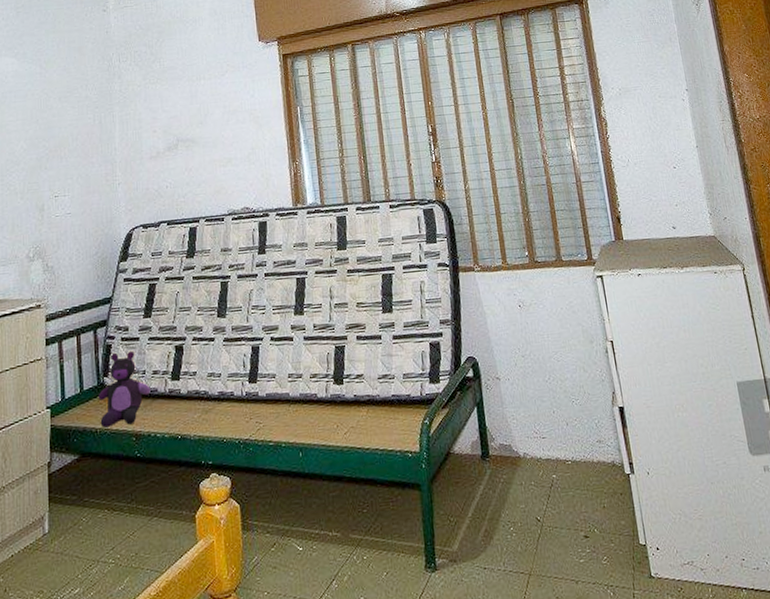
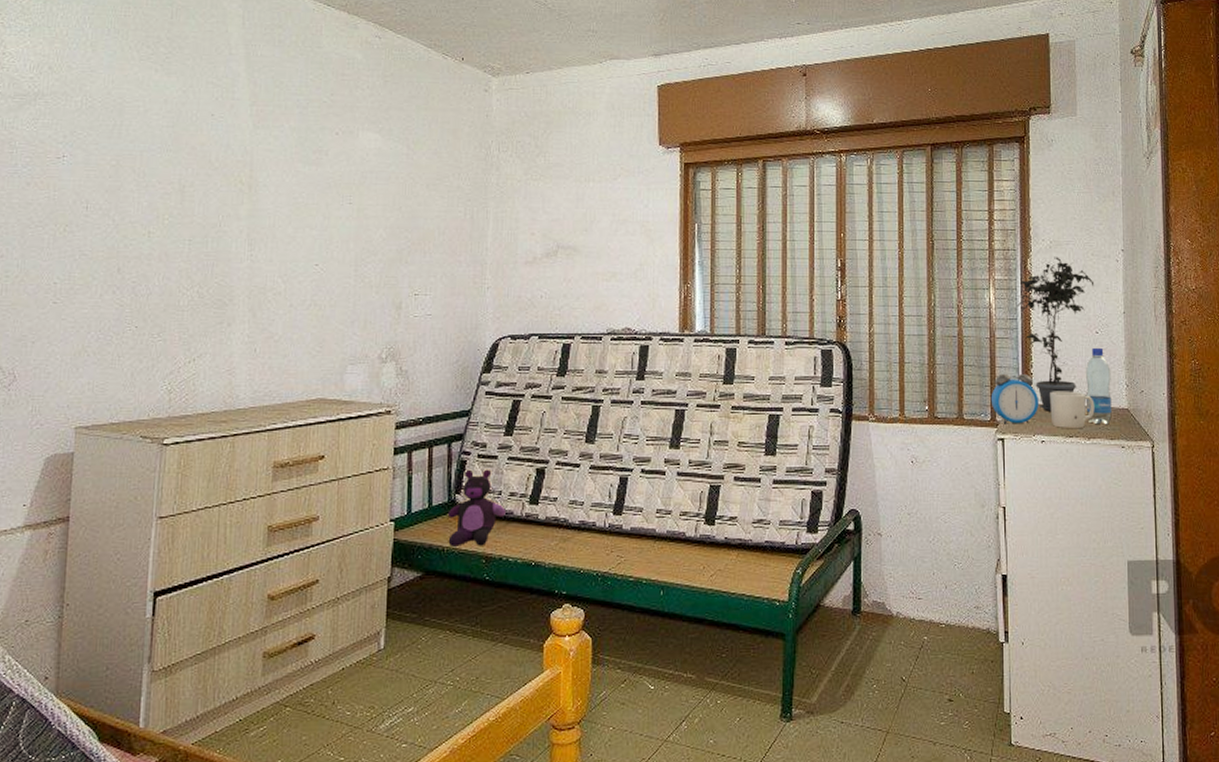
alarm clock: none [584,213,631,262] -> present [990,373,1040,424]
potted plant: none [596,102,666,246] -> present [1016,257,1095,412]
mug: none [639,224,684,261] -> present [1050,391,1095,429]
bottle: none [669,181,701,254] -> present [1086,347,1112,425]

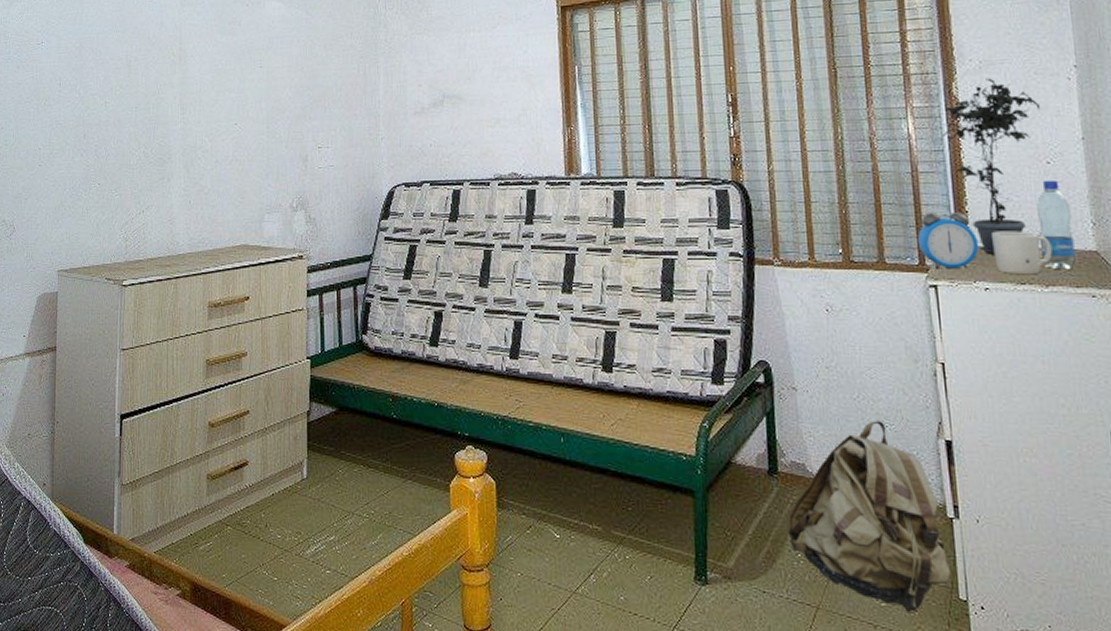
stuffed animal: present [447,469,506,547] -> none [356,311,408,385]
backpack: none [866,560,999,729] -> present [787,420,951,614]

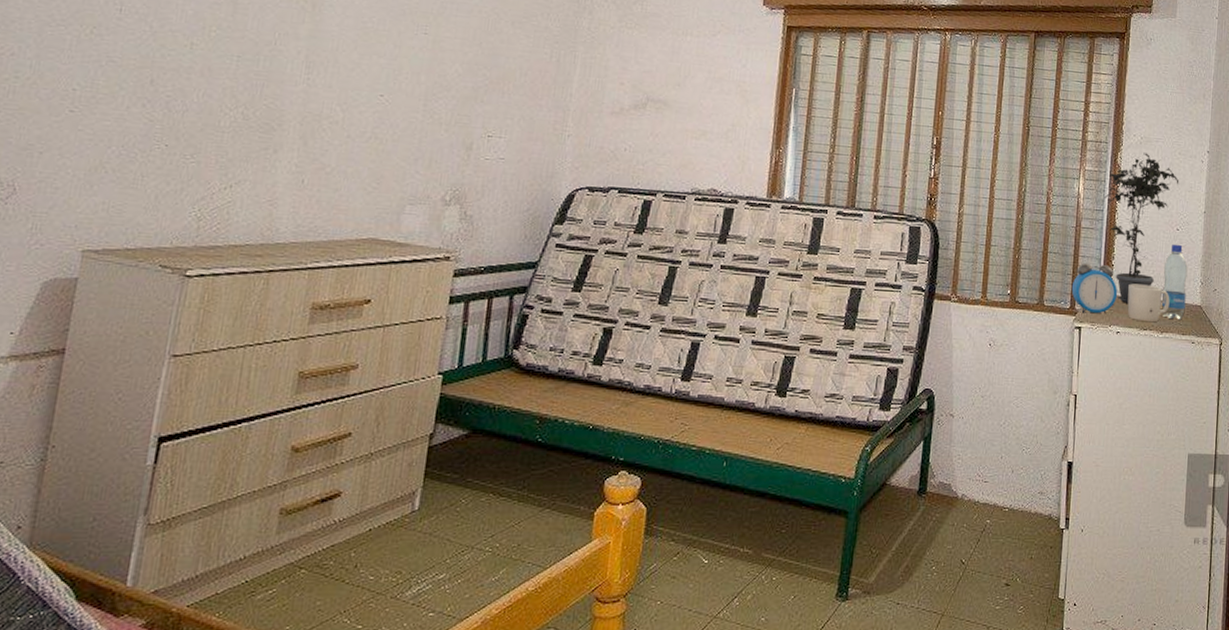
backpack: present [787,420,951,614] -> none [926,445,1055,614]

